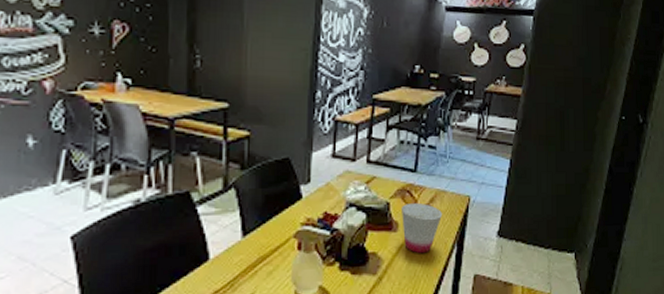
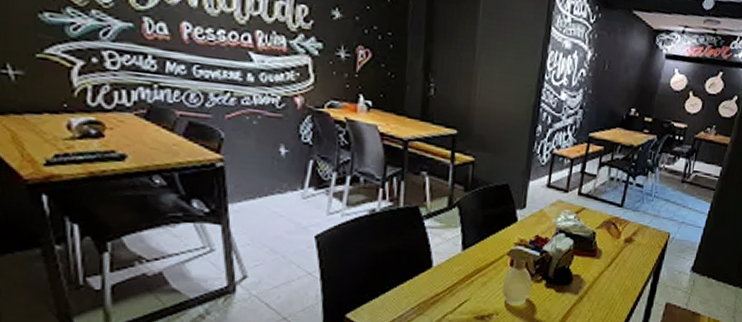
cup: present [402,202,442,254] -> none [605,234,642,280]

